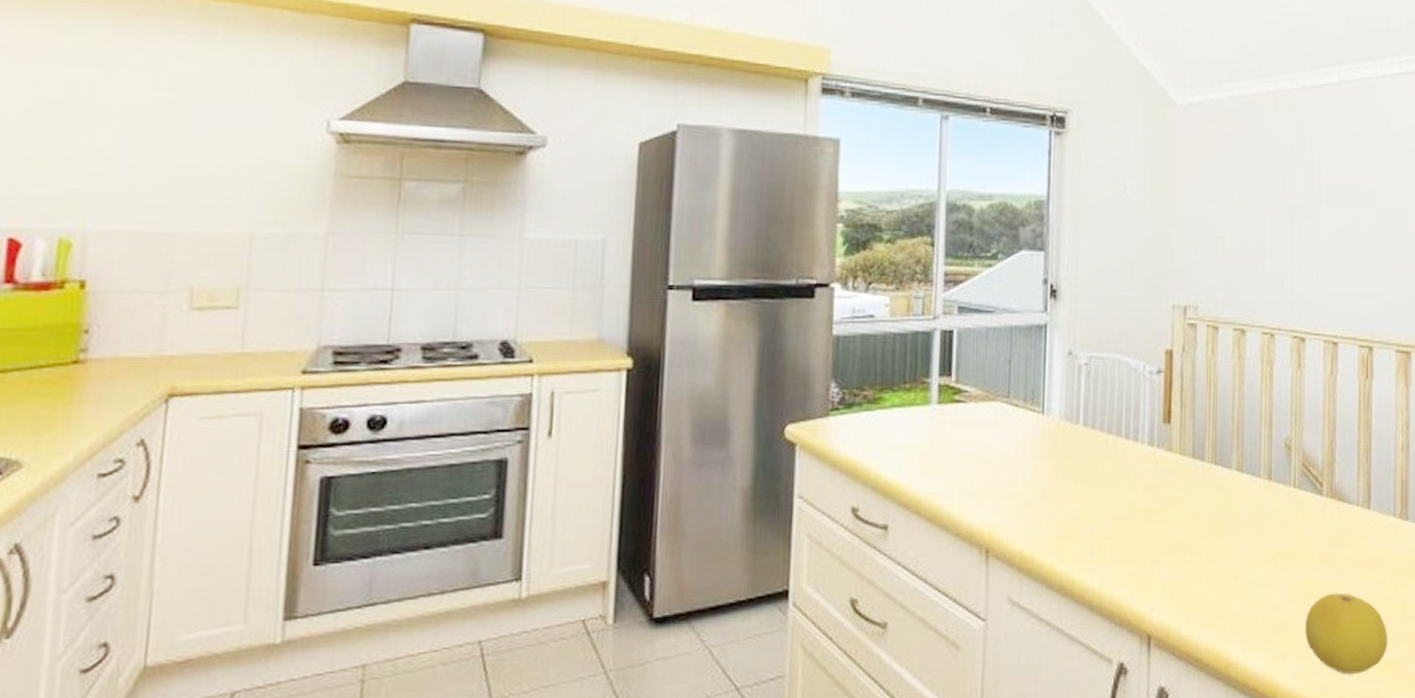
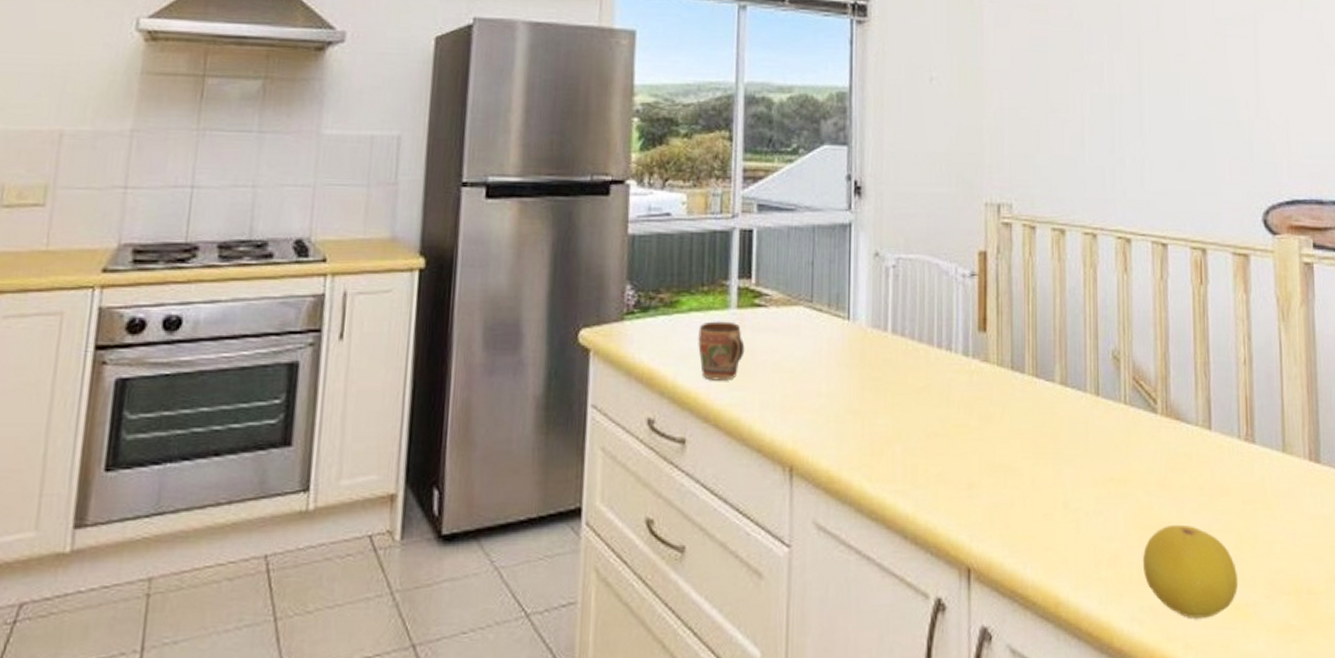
mug: none [900,416,945,471] -> present [698,321,745,381]

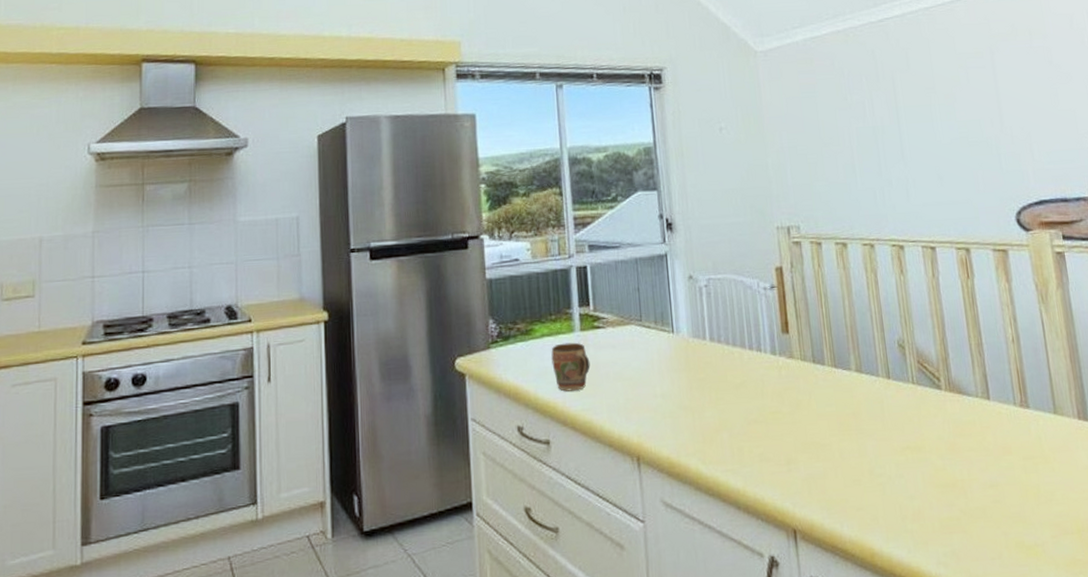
lemon: present [1142,524,1239,618] -> none [941,481,1027,559]

